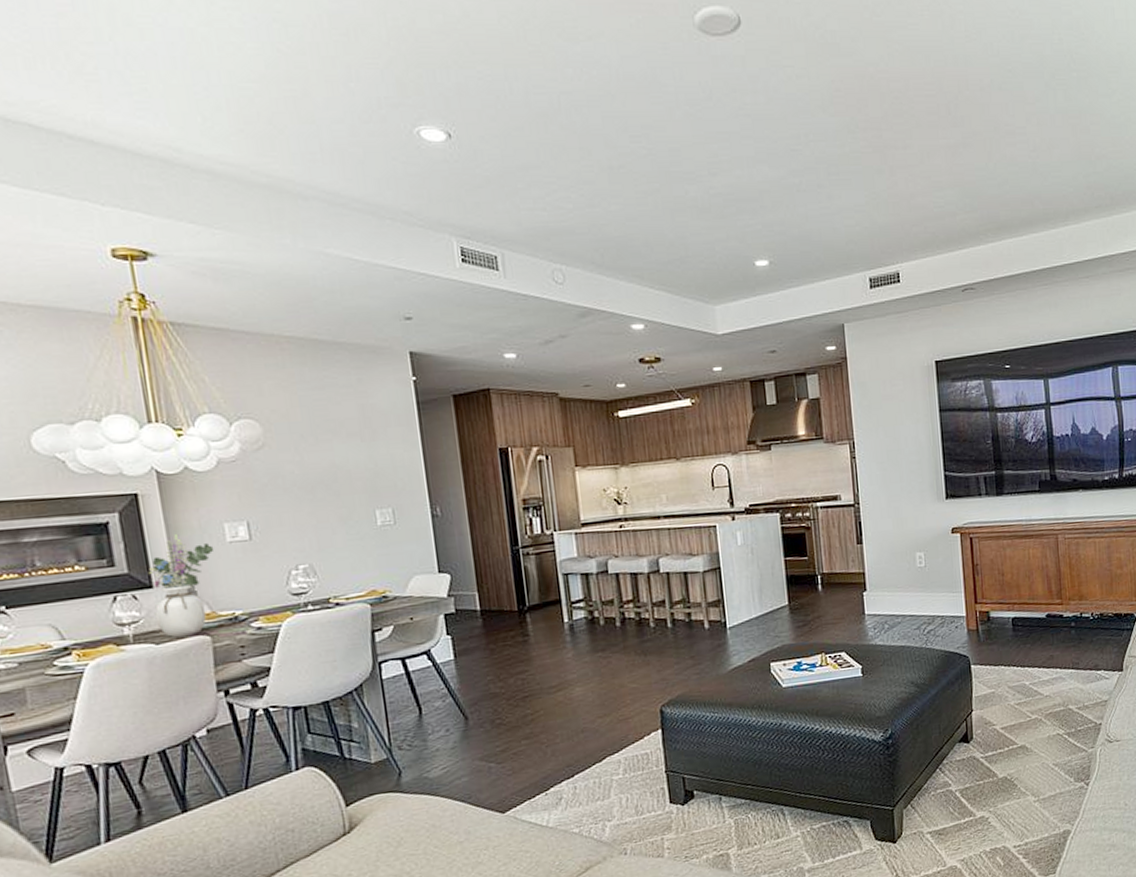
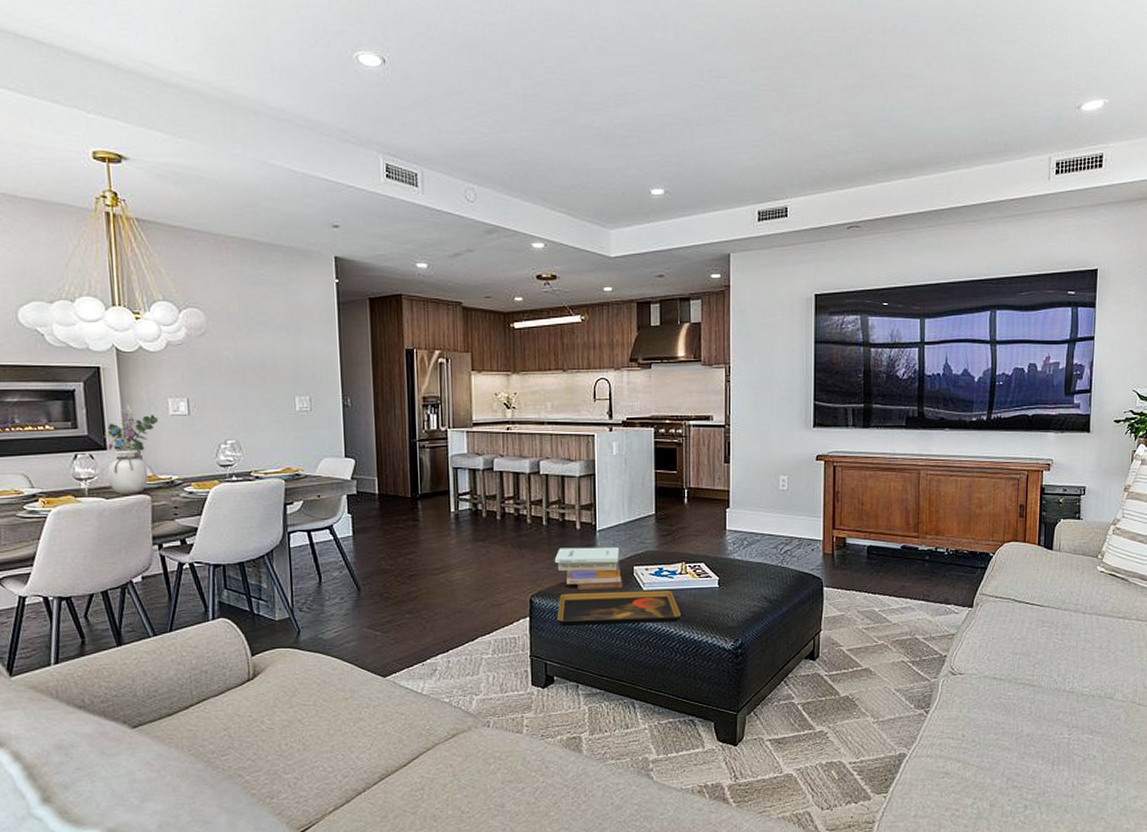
books: none [683,644,761,695] -> present [554,546,623,591]
decorative tray: none [691,684,825,736] -> present [557,590,681,627]

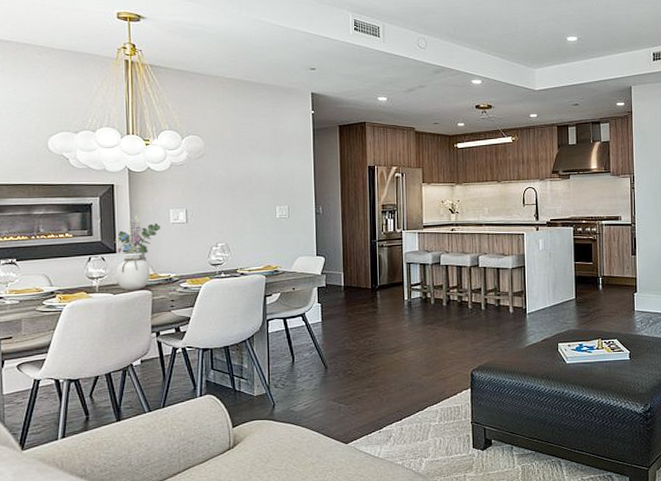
books: present [554,546,623,591] -> none [491,327,550,365]
decorative tray: present [557,590,681,627] -> none [494,362,599,397]

